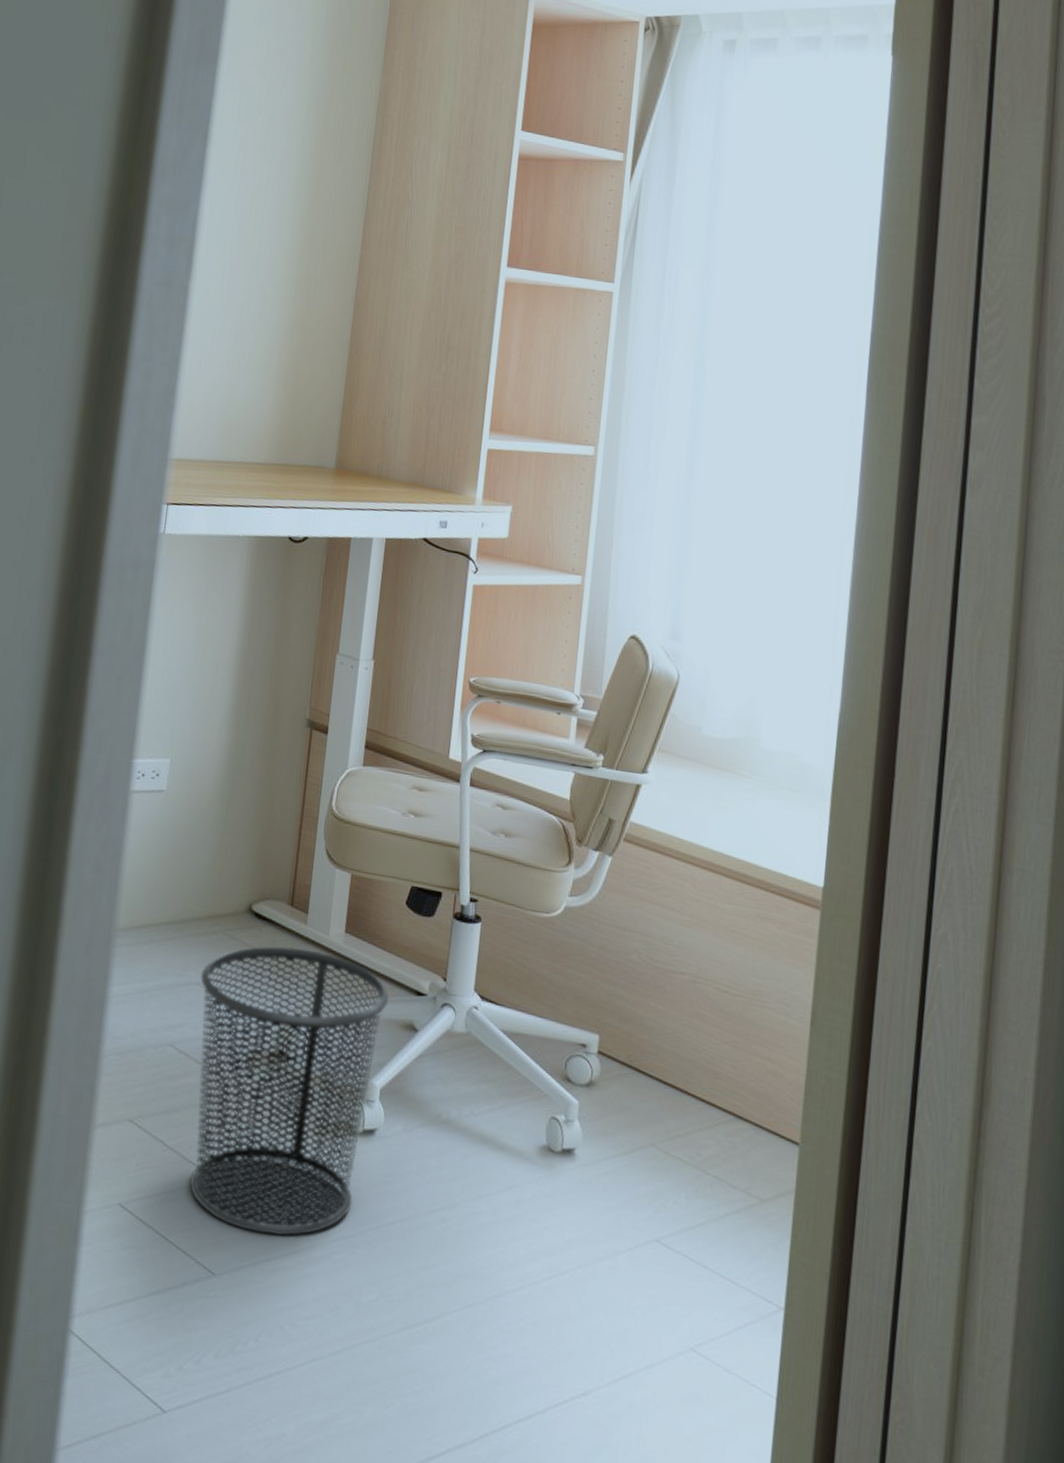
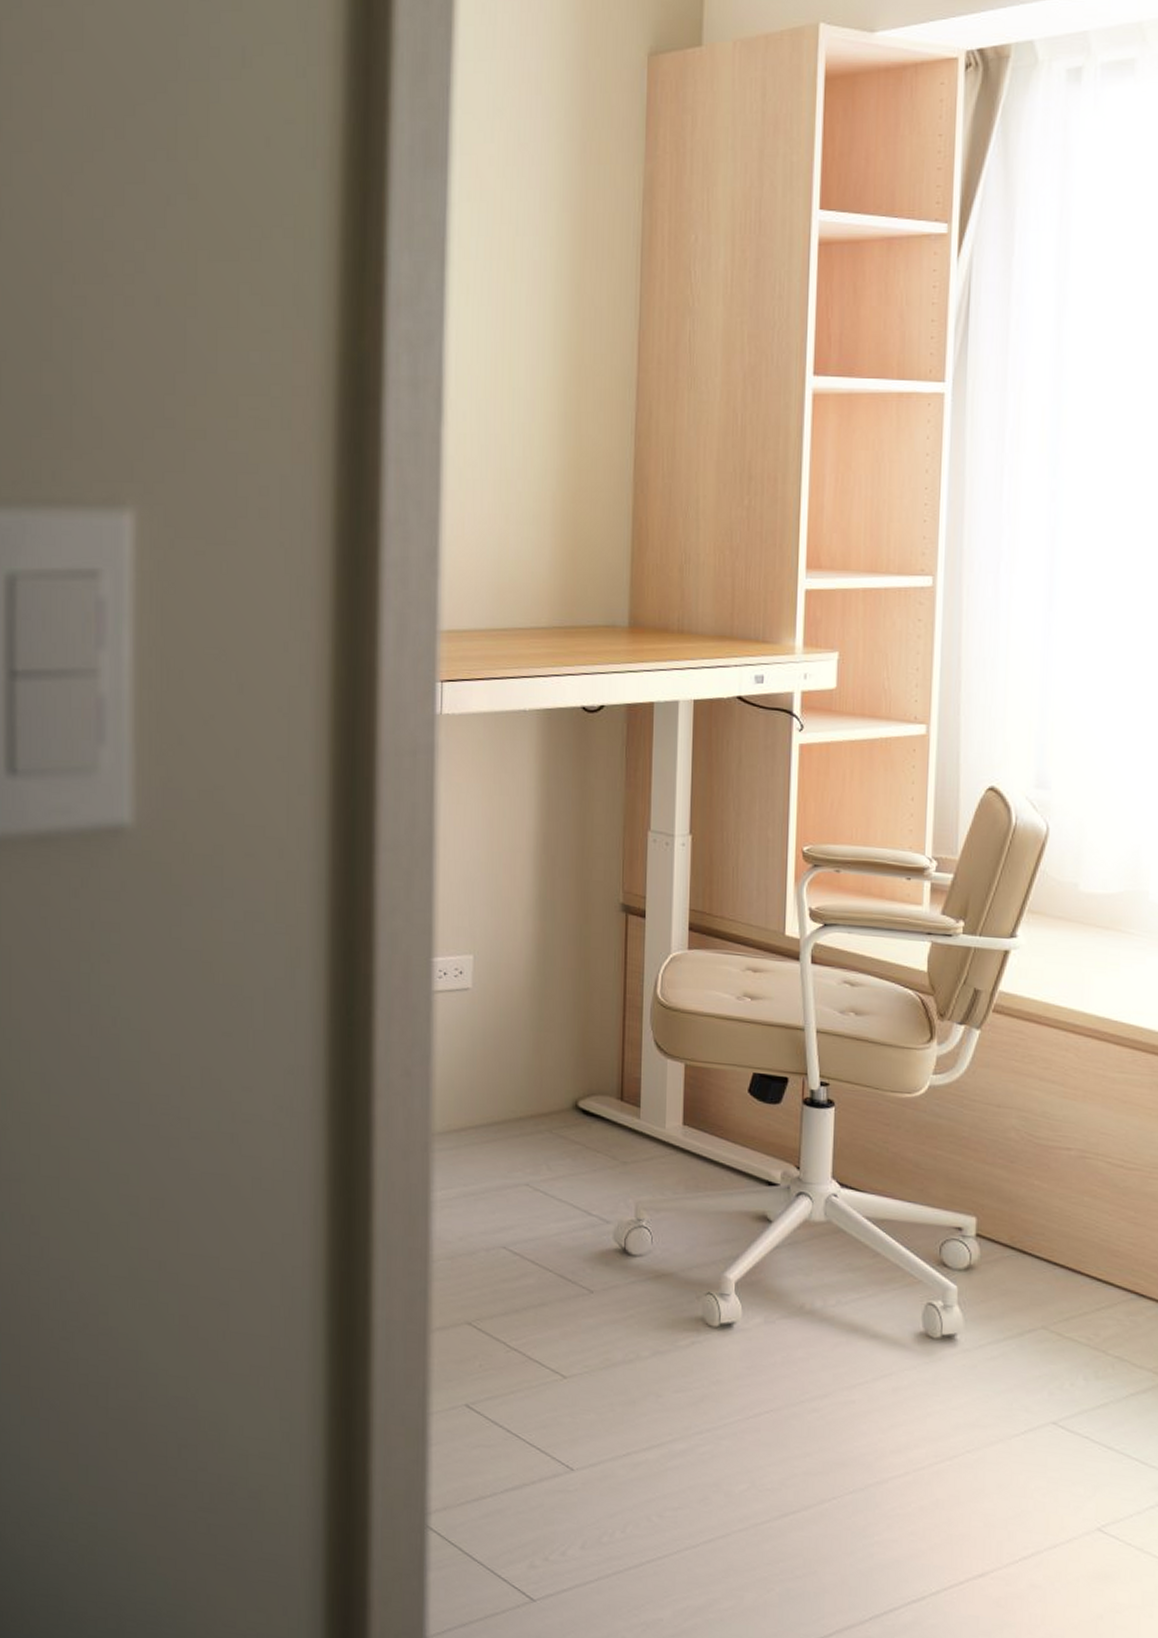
waste bin: present [190,946,389,1236] -> none [529,1142,738,1431]

